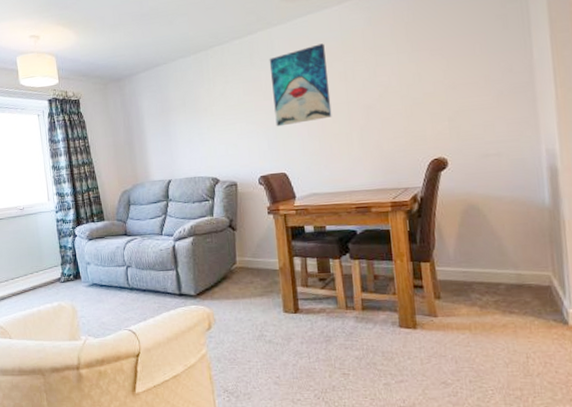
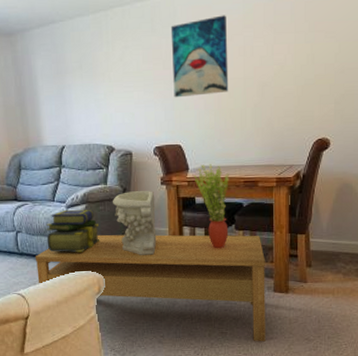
coffee table: none [144,264,395,385] -> present [35,234,266,342]
stack of books: none [155,242,209,287] -> present [46,209,100,253]
decorative bowl: none [220,221,267,288] -> present [113,191,157,255]
potted plant: none [301,191,342,280] -> present [193,164,230,249]

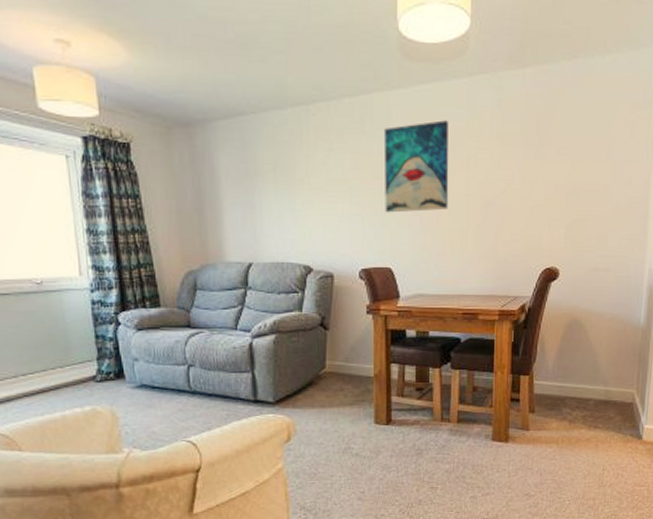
coffee table: present [35,234,266,342] -> none [210,371,483,498]
stack of books: present [46,209,100,253] -> none [226,340,292,392]
decorative bowl: present [113,191,157,255] -> none [309,321,360,396]
potted plant: present [193,164,230,249] -> none [405,292,447,391]

